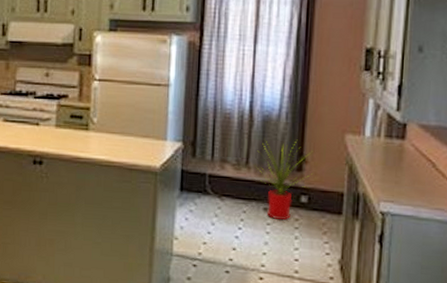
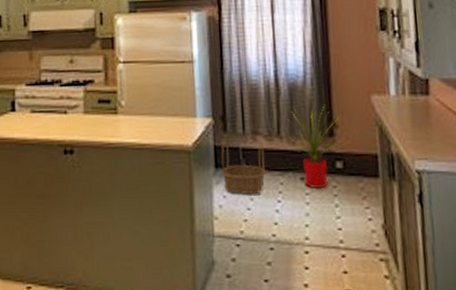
basket: none [186,164,231,220] -> present [221,139,266,195]

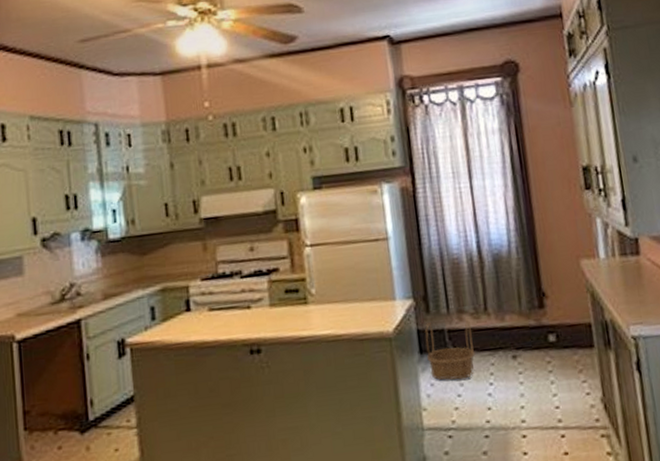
house plant: present [287,104,344,188] -> none [493,274,555,366]

